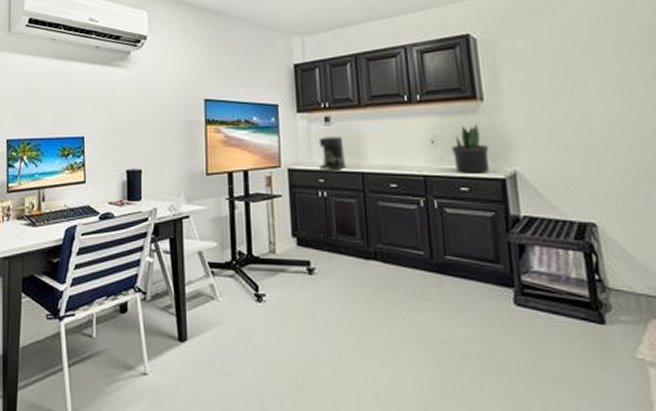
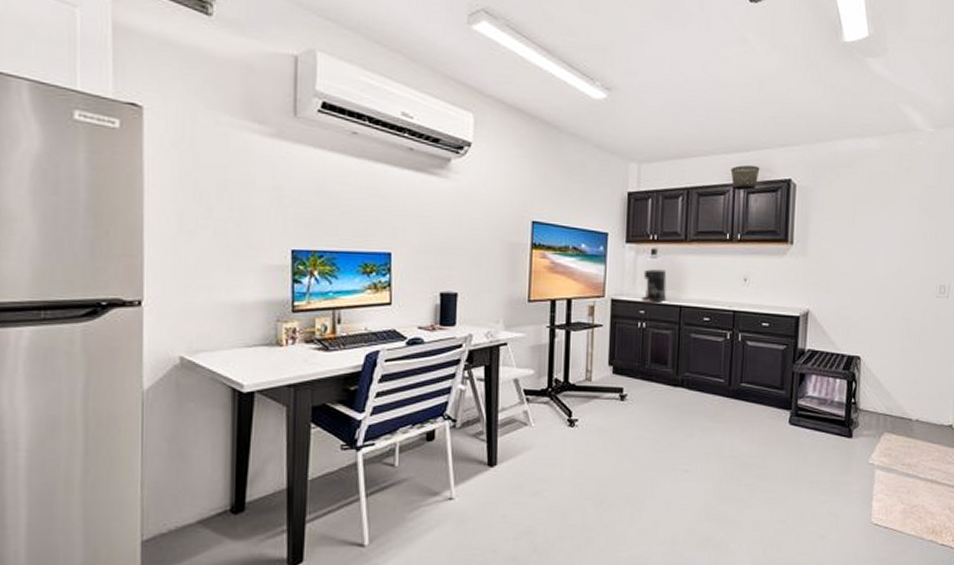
basket: none [398,24,432,51] -> present [730,164,760,191]
planter: present [451,123,489,173] -> none [760,265,790,311]

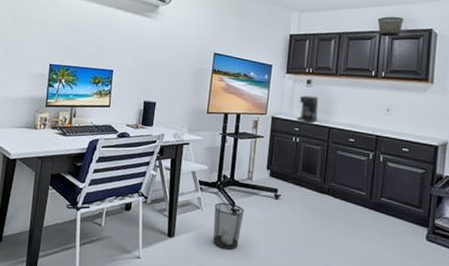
waste bin: none [546,413,584,470] -> present [213,202,244,250]

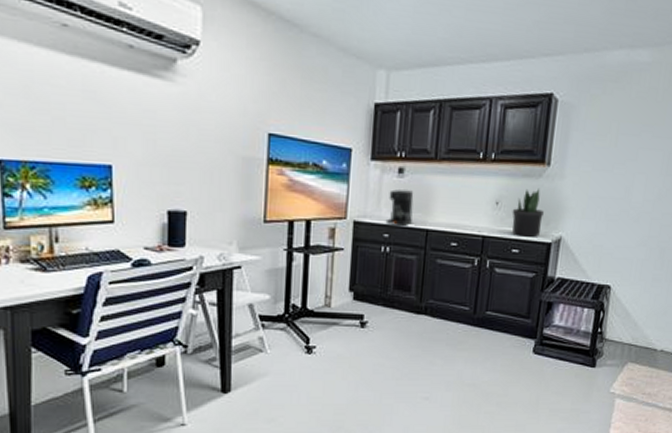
waste bin: present [213,202,244,250] -> none [282,339,322,397]
basket: present [377,16,404,37] -> none [488,75,521,105]
planter: none [401,100,430,140] -> present [512,188,544,237]

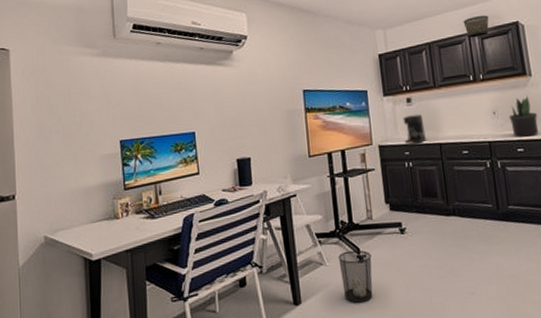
waste bin: none [282,339,322,397] -> present [338,250,373,303]
basket: none [488,75,521,105] -> present [463,15,489,38]

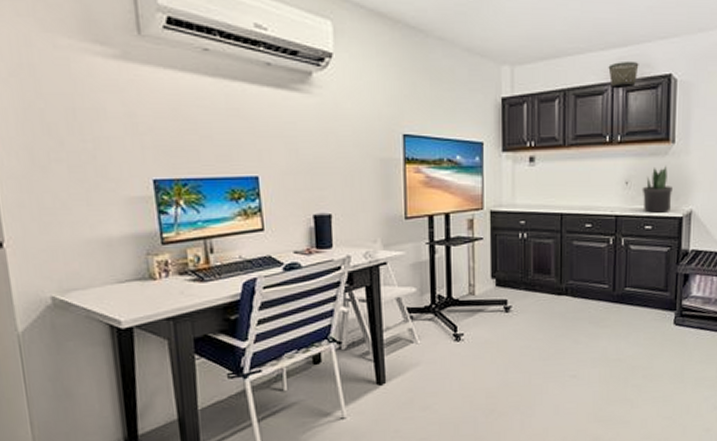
waste bin: present [338,250,373,303] -> none [432,328,470,384]
coffee maker: present [403,114,427,144] -> none [521,177,547,212]

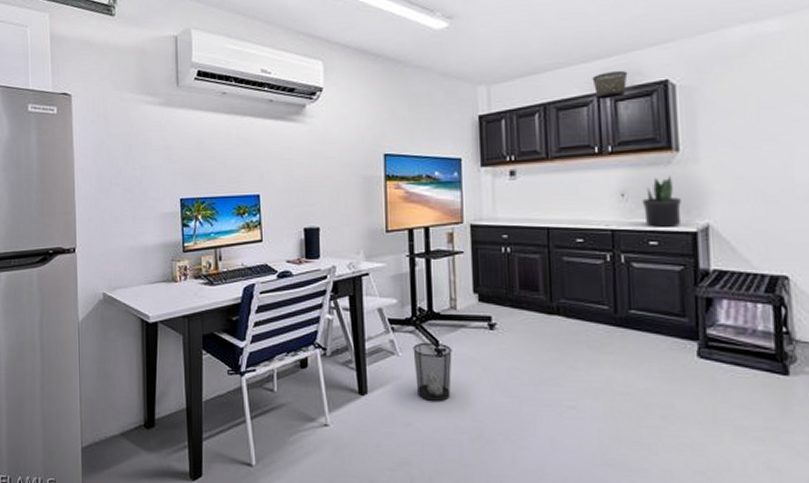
waste bin: none [432,328,470,384] -> present [413,342,452,401]

